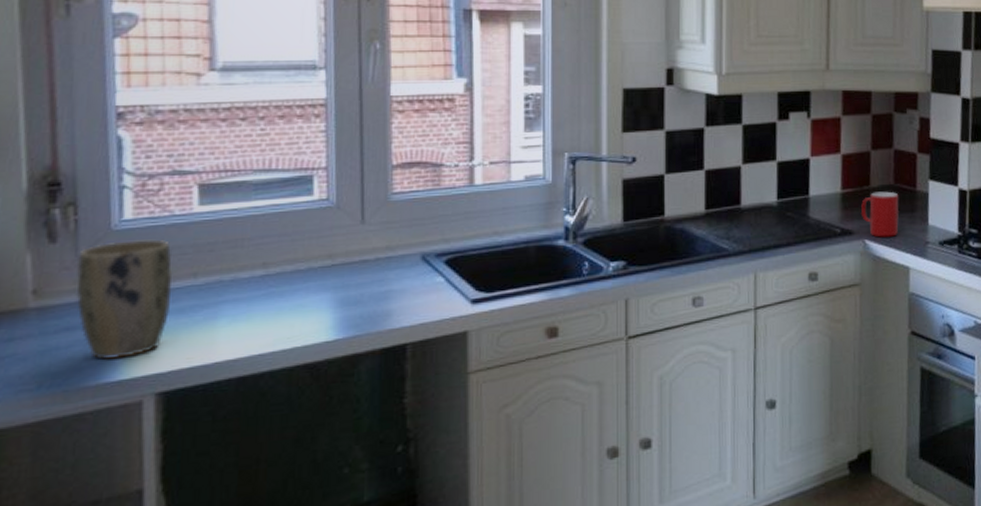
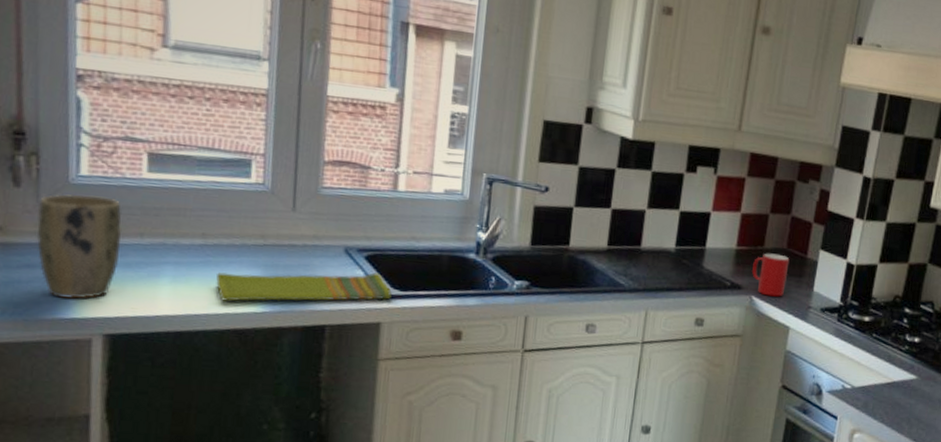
dish towel: none [281,277,477,334] -> present [216,272,392,301]

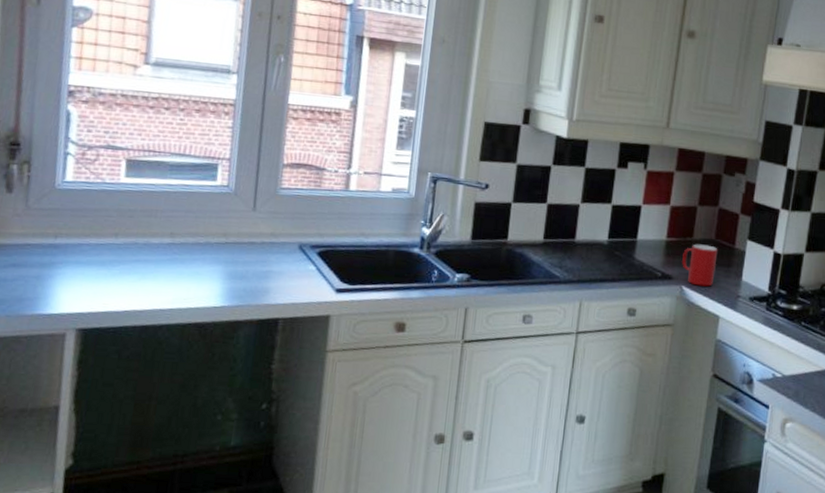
plant pot: present [36,194,122,299] -> none [23,198,100,296]
dish towel: present [216,272,392,301] -> none [180,267,341,296]

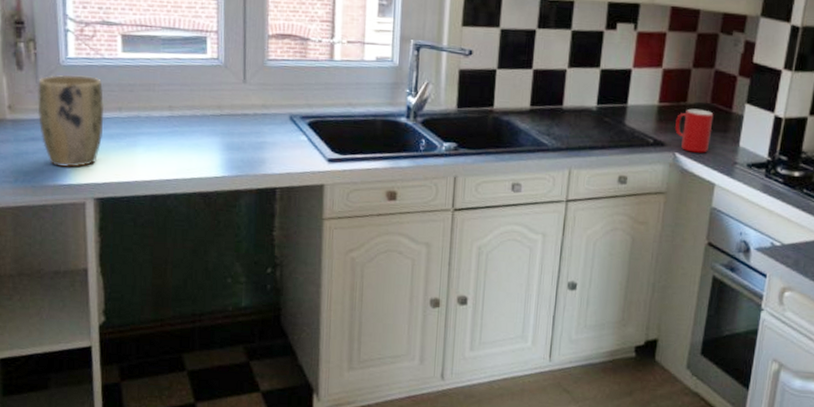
plant pot: none [23,198,100,296] -> present [37,74,105,167]

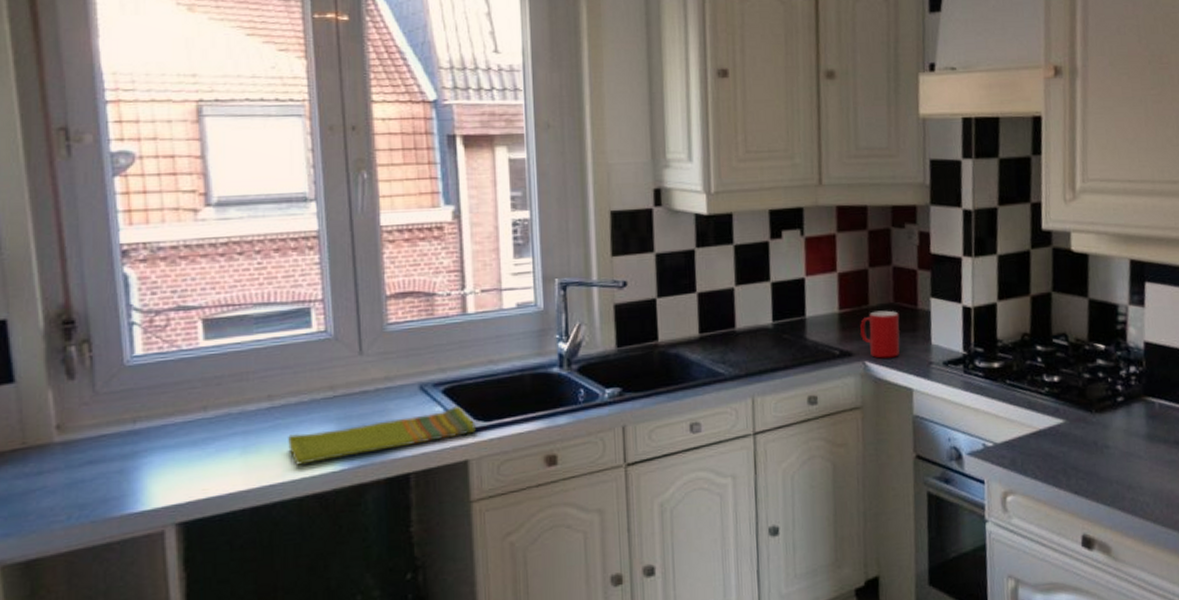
plant pot: present [37,74,105,167] -> none [96,374,185,491]
dish towel: none [183,138,333,167] -> present [288,406,476,465]

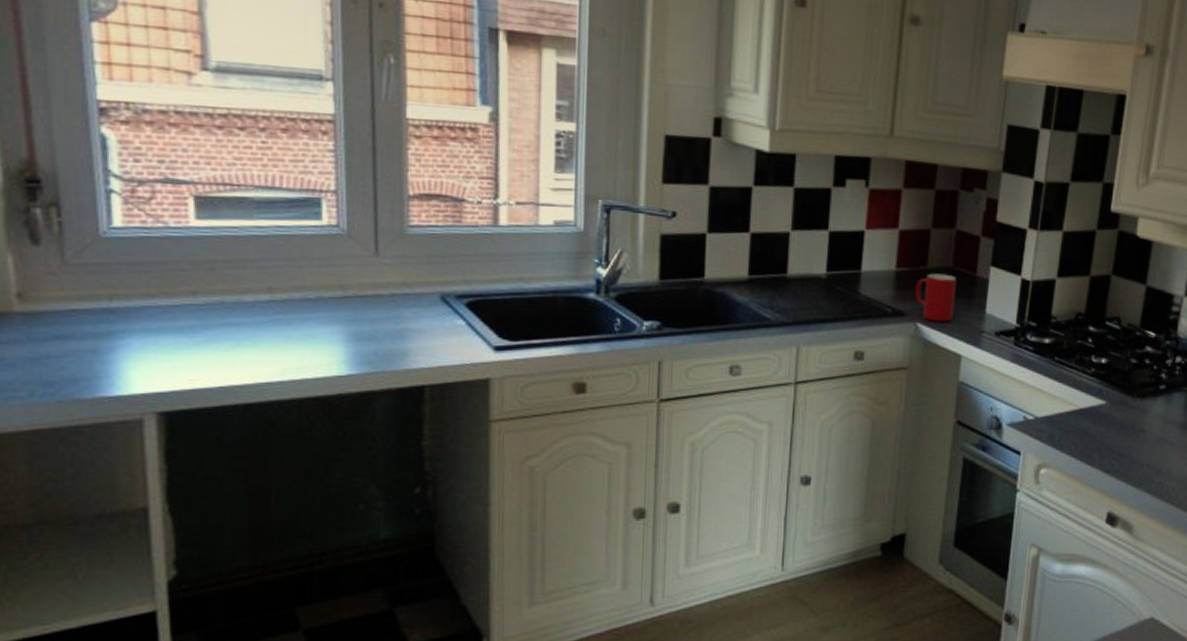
dish towel: present [288,406,476,465] -> none [289,321,500,365]

